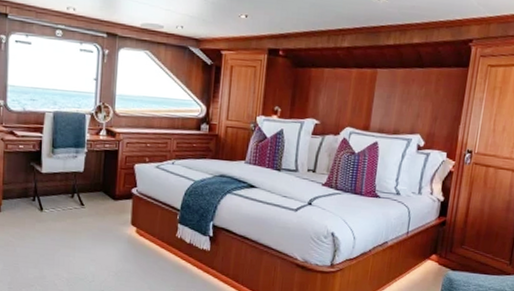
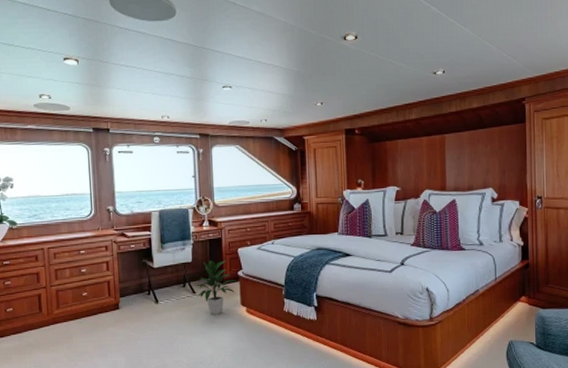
indoor plant: none [84,173,129,232] -> present [196,260,236,315]

